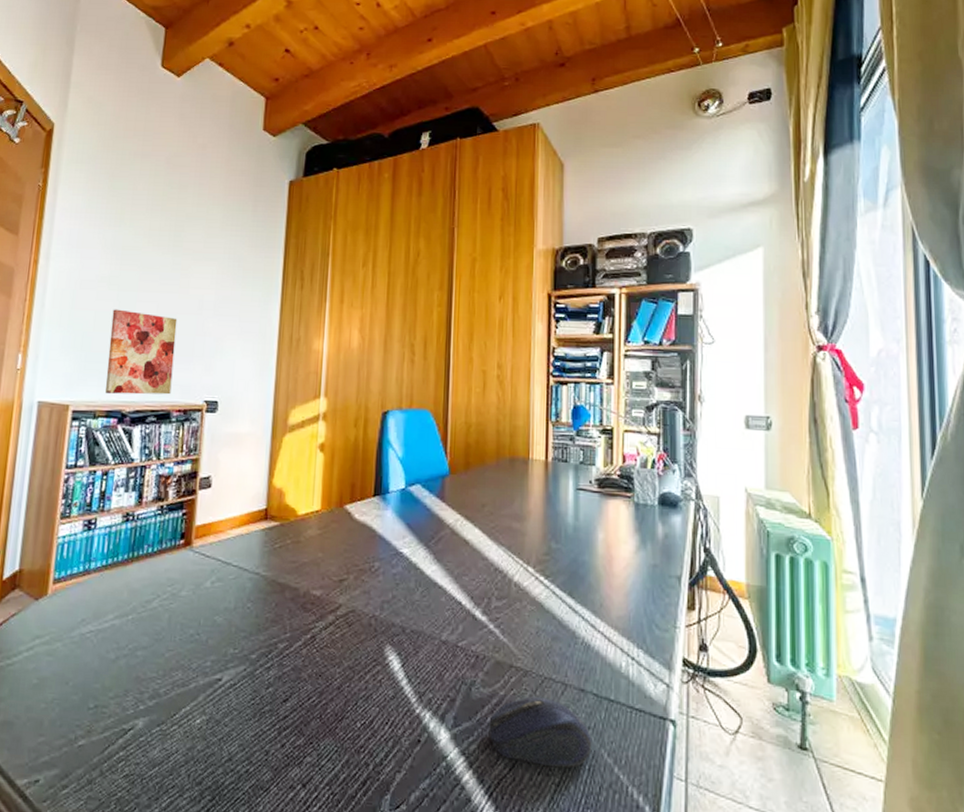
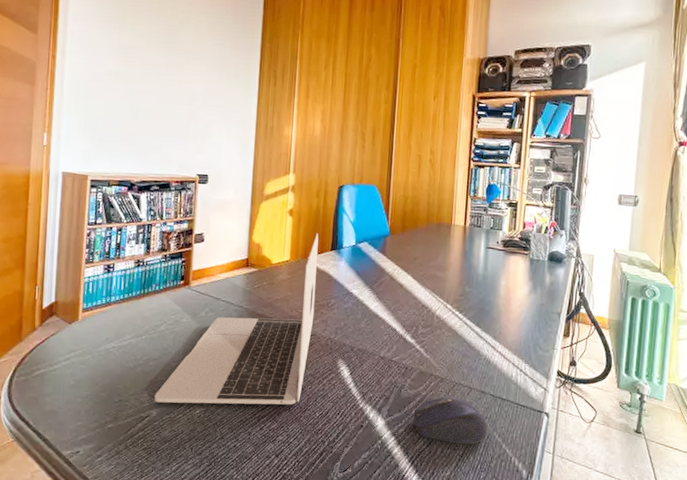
wall art: present [105,309,177,395] -> none [116,98,174,169]
laptop: none [141,473,358,711] -> present [154,233,319,405]

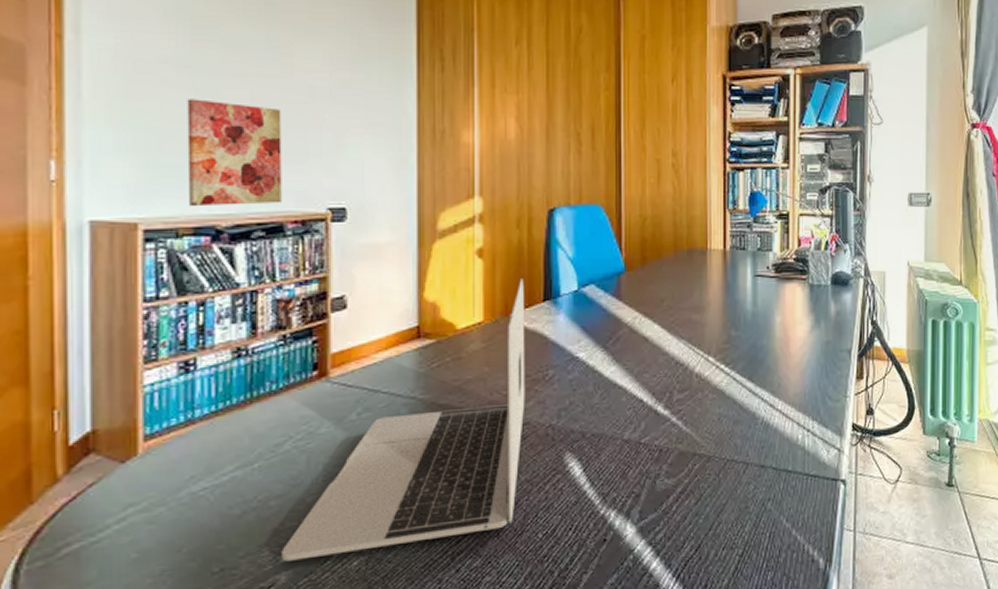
wall art: none [116,98,174,169] -> present [187,99,282,205]
computer mouse: present [413,396,488,445] -> none [674,478,772,541]

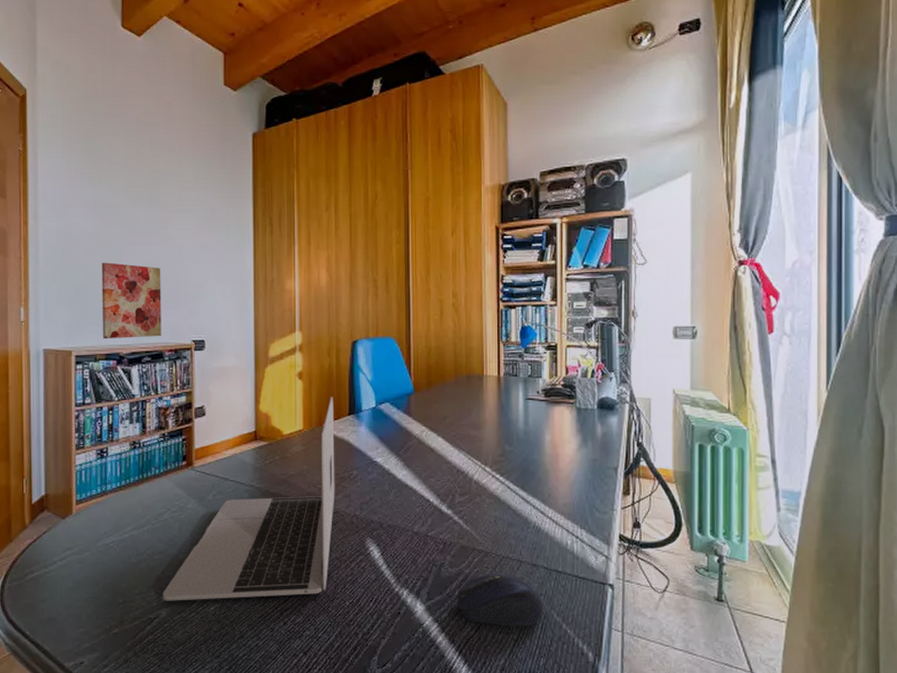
computer mouse: none [674,478,772,541] -> present [457,572,544,627]

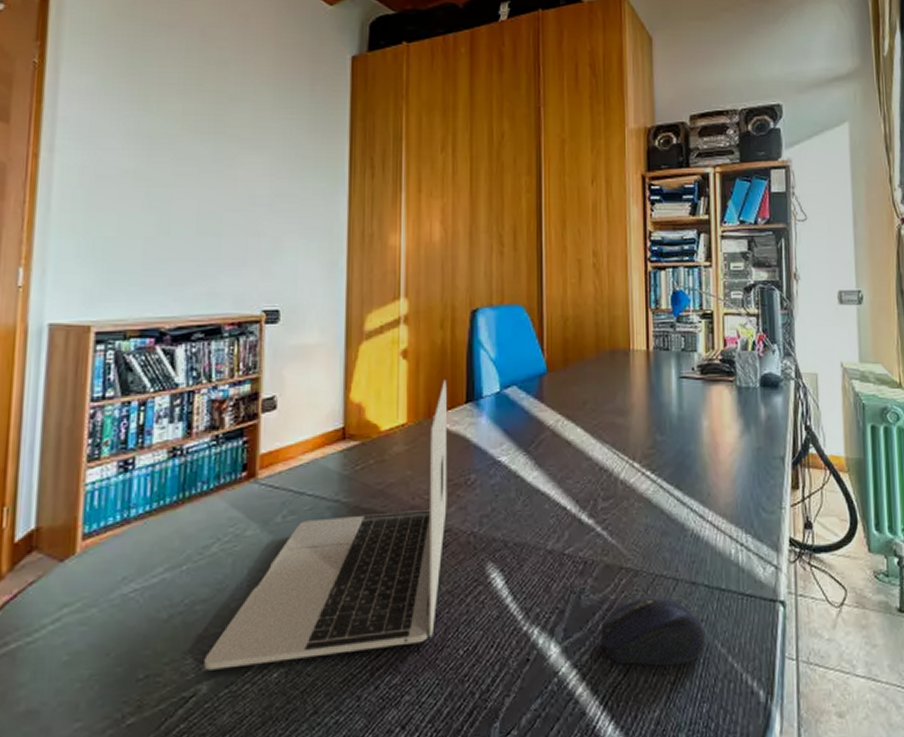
wall art: present [101,262,162,338] -> none [137,209,224,309]

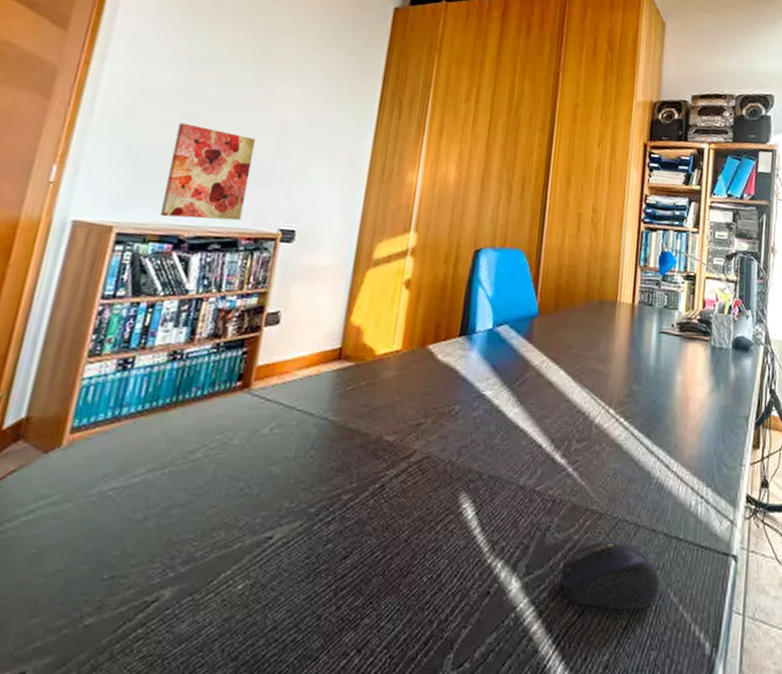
wall art: none [137,209,224,309] -> present [161,123,256,221]
laptop: present [204,380,448,670] -> none [170,312,444,576]

